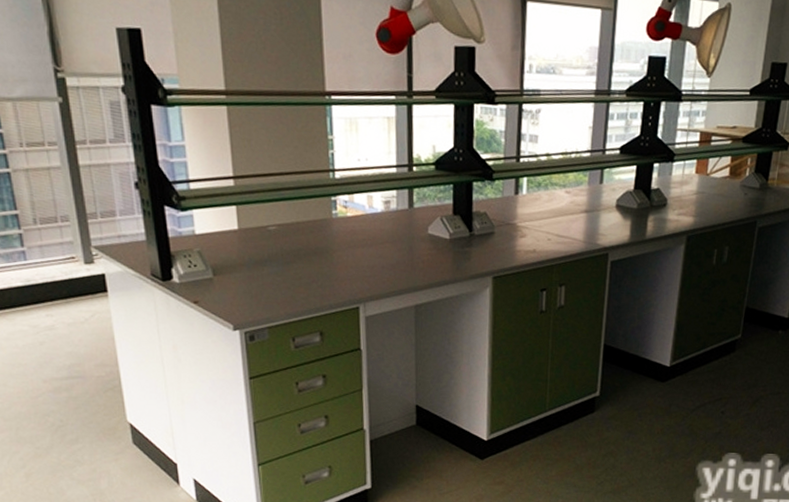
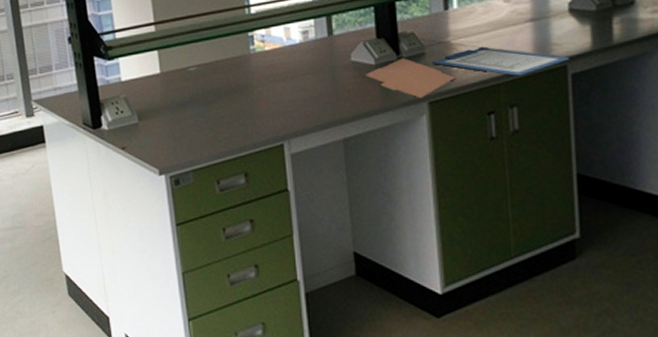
papers: none [440,235,519,273] -> present [366,58,456,99]
clipboard: none [500,230,612,260] -> present [433,46,570,77]

